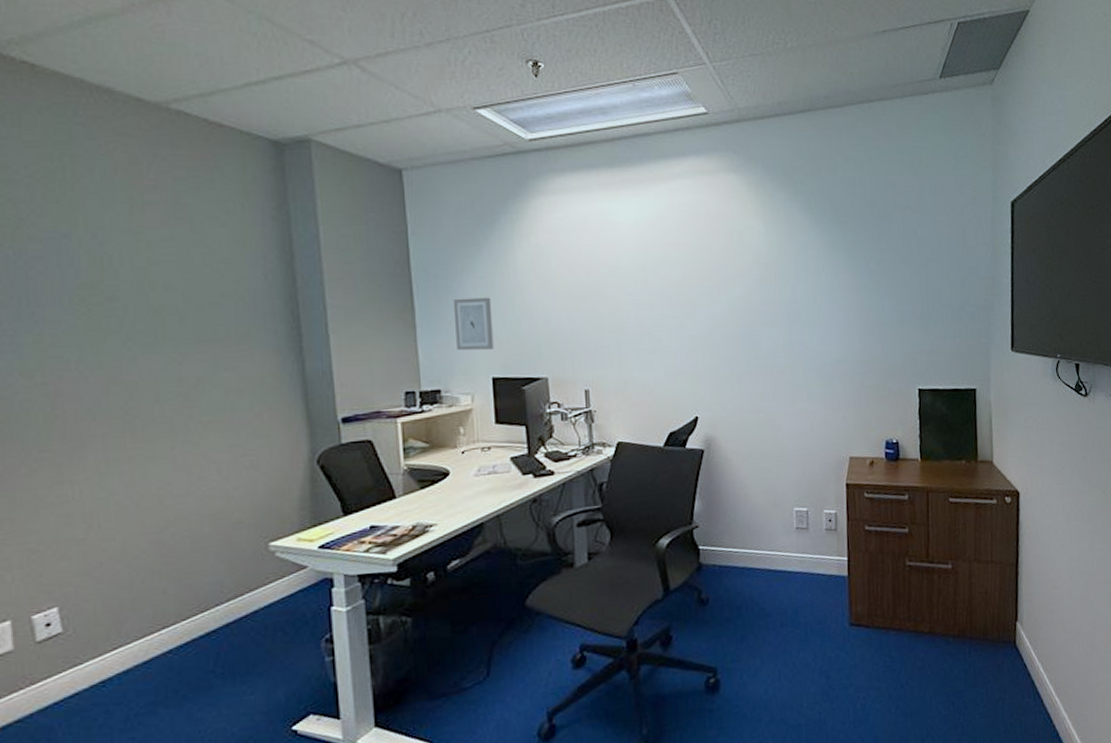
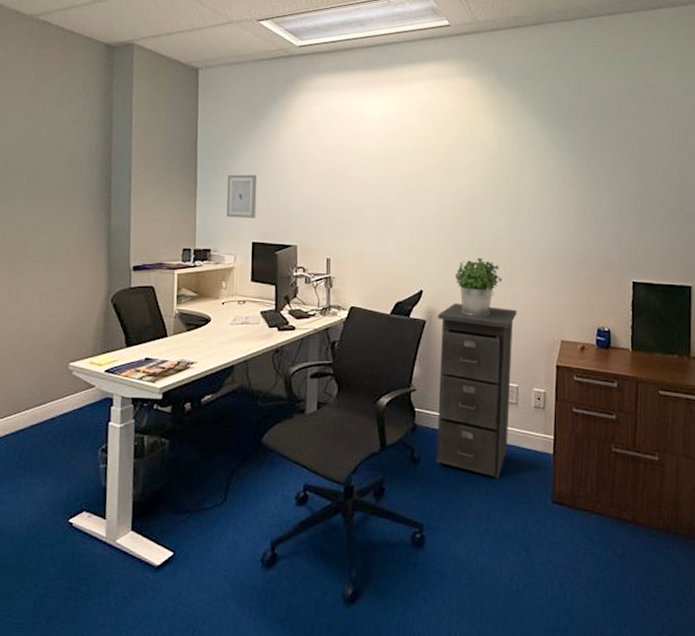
filing cabinet: none [717,427,802,610] -> present [436,303,517,479]
potted plant: none [733,376,785,440] -> present [456,258,503,316]

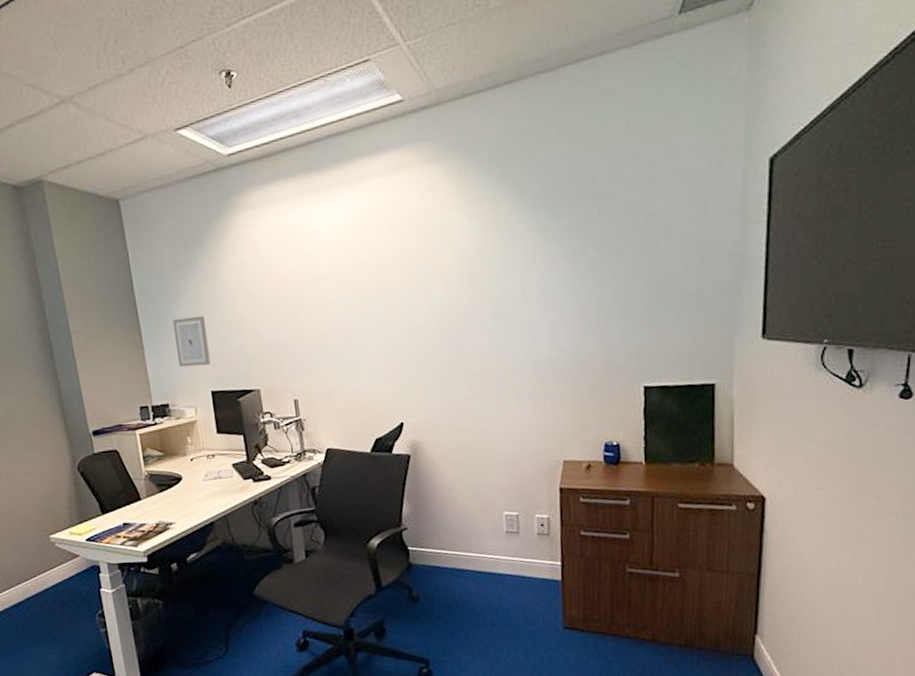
filing cabinet: present [436,303,517,479] -> none [423,432,512,610]
potted plant: present [456,258,503,316] -> none [438,379,492,445]

